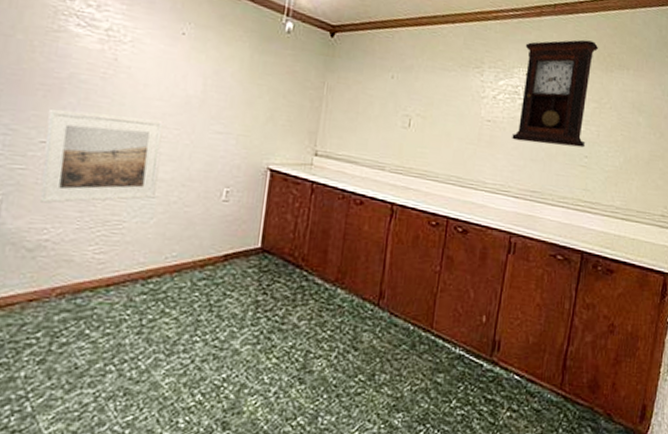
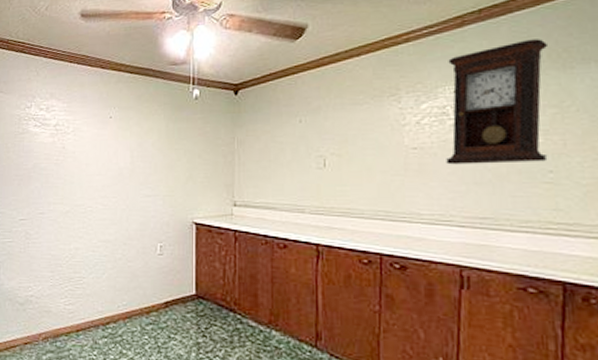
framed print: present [39,108,164,204] -> none [22,191,105,267]

